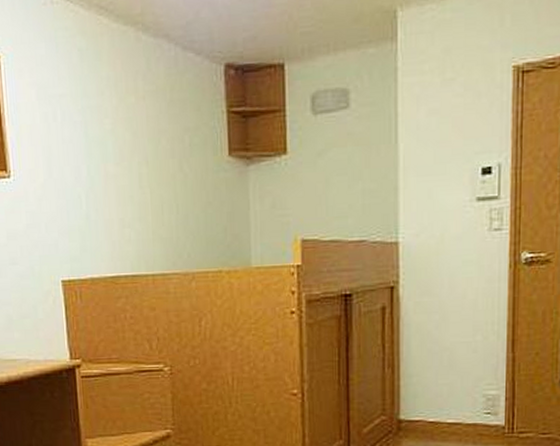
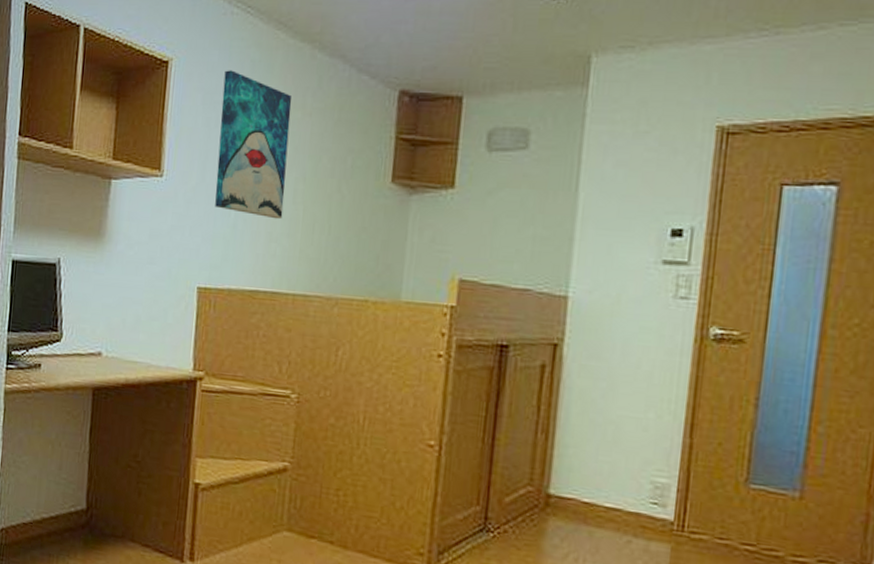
wall art: none [54,61,132,205] -> present [215,70,292,220]

